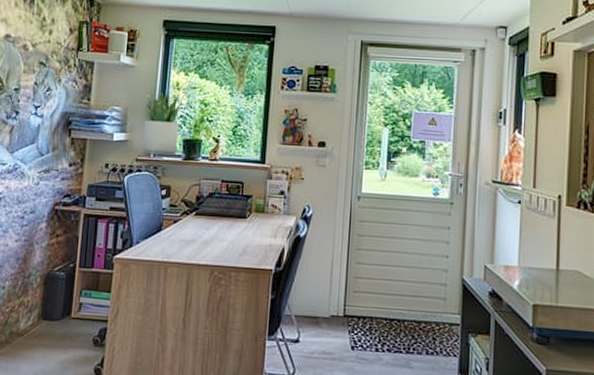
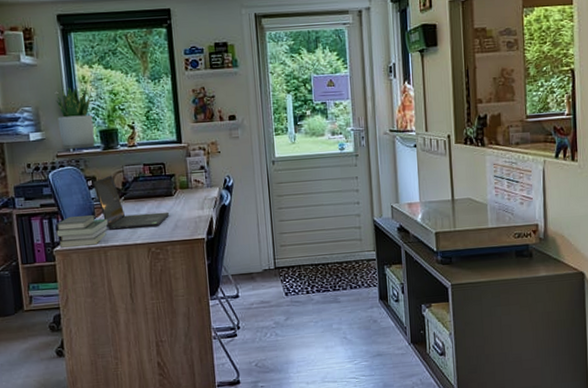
books: none [120,224,174,259] -> present [56,215,108,248]
laptop: none [166,187,240,250] -> present [93,175,170,230]

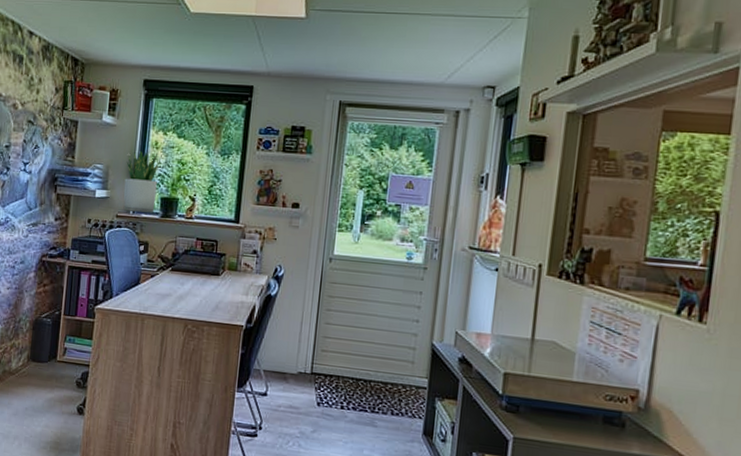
books: present [56,215,108,248] -> none [101,277,151,310]
laptop: present [93,175,170,230] -> none [144,243,213,305]

